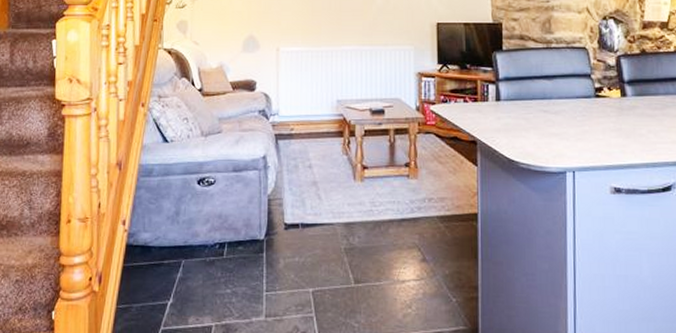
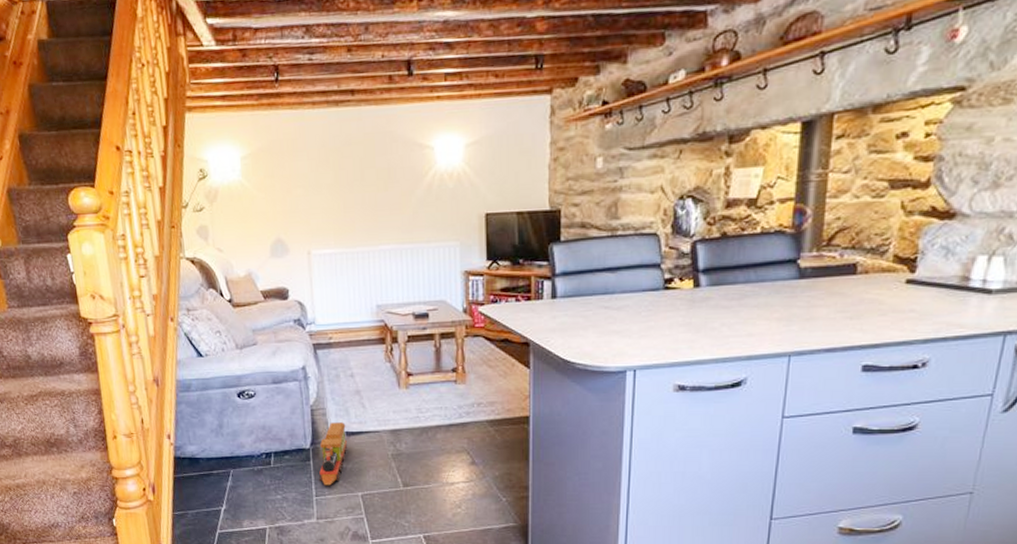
toy train: none [271,213,302,280] -> present [319,422,348,486]

